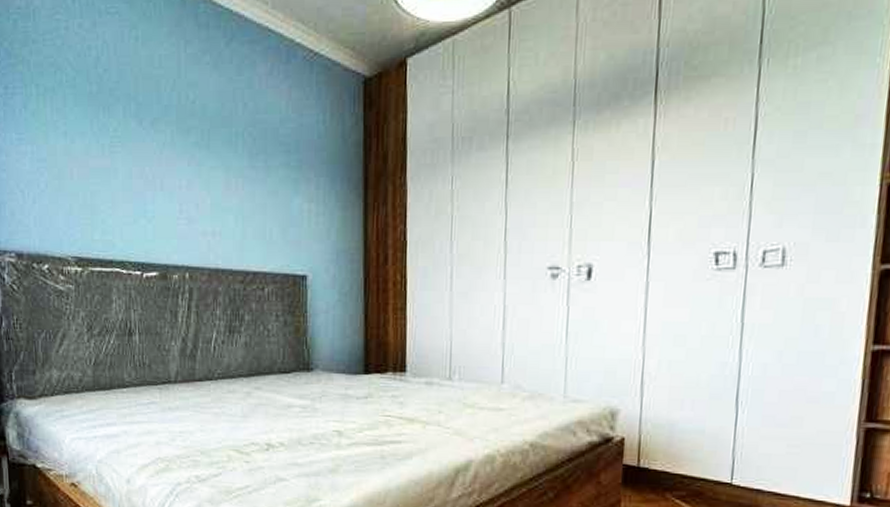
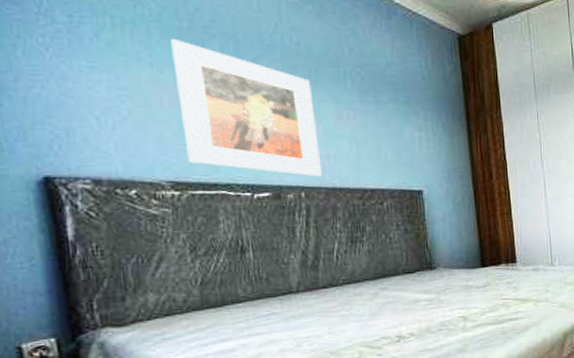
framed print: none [82,104,206,256] -> present [171,38,322,177]

